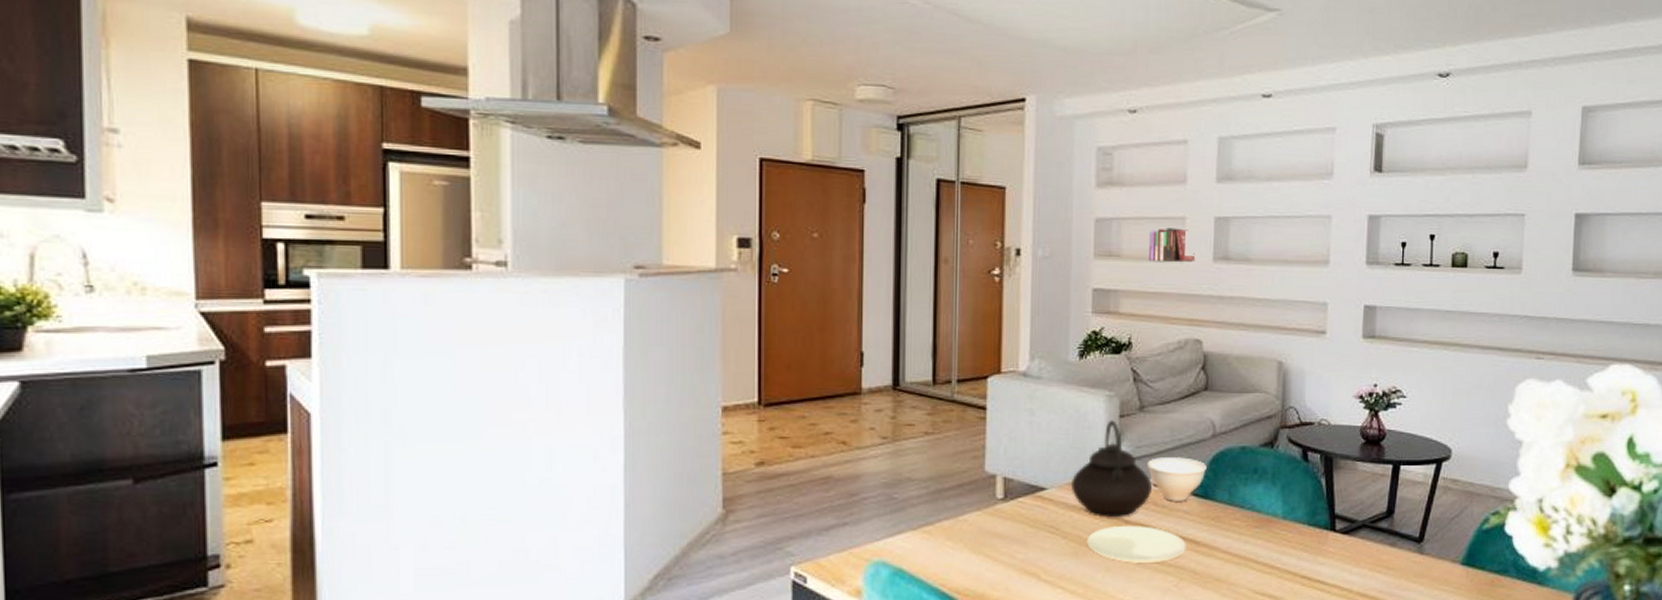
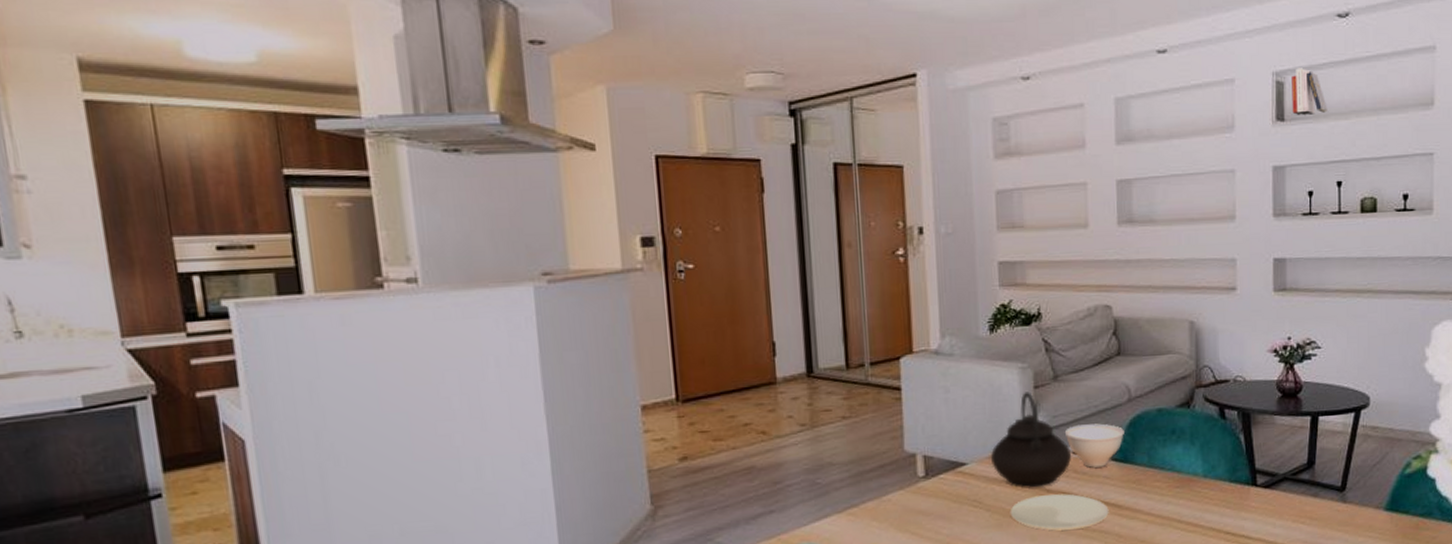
books: present [1149,228,1196,263] -> none [1052,194,1100,231]
books: none [1390,122,1424,169] -> present [1292,68,1327,116]

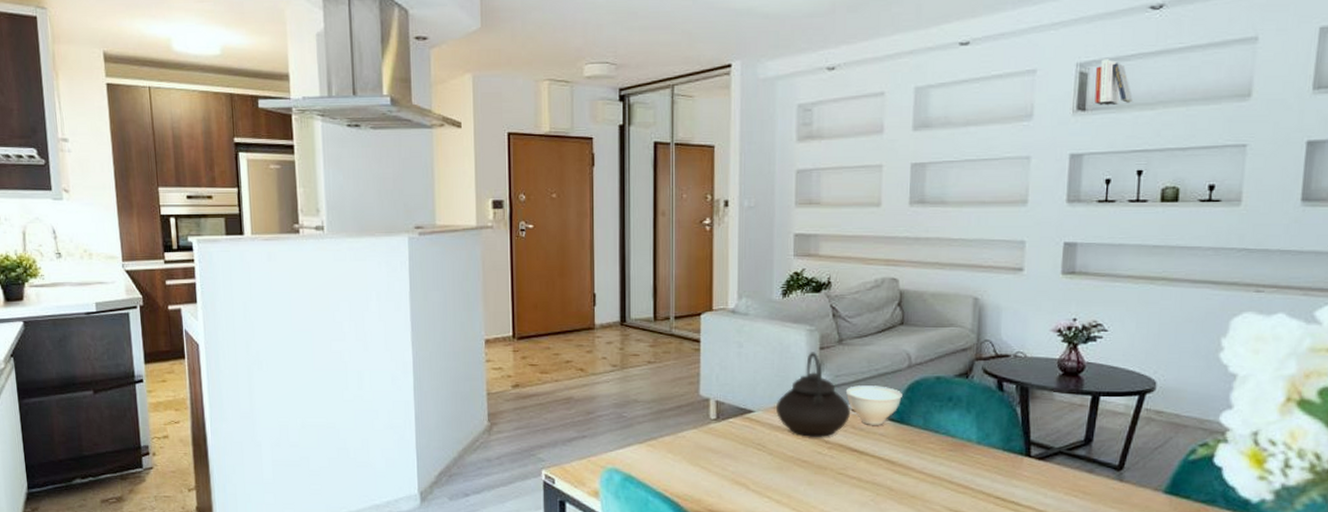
plate: present [1010,493,1109,531] -> none [790,446,883,479]

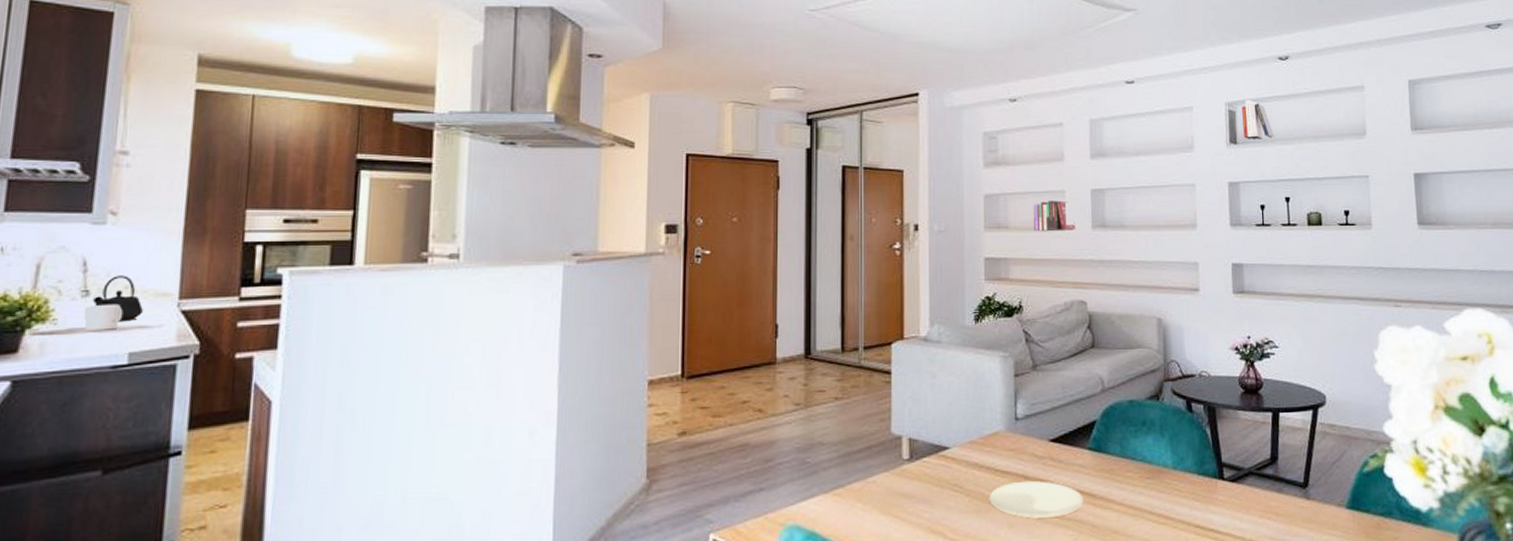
mug: none [60,264,87,285] -> present [83,303,124,331]
kettle: none [65,242,100,278] -> present [93,275,143,322]
teapot: present [775,352,850,437] -> none [971,379,1048,473]
plate: none [790,446,883,479] -> present [989,481,1084,518]
bowl: present [845,385,902,425] -> none [1042,412,1098,456]
books: none [847,175,892,208] -> present [1034,200,1076,232]

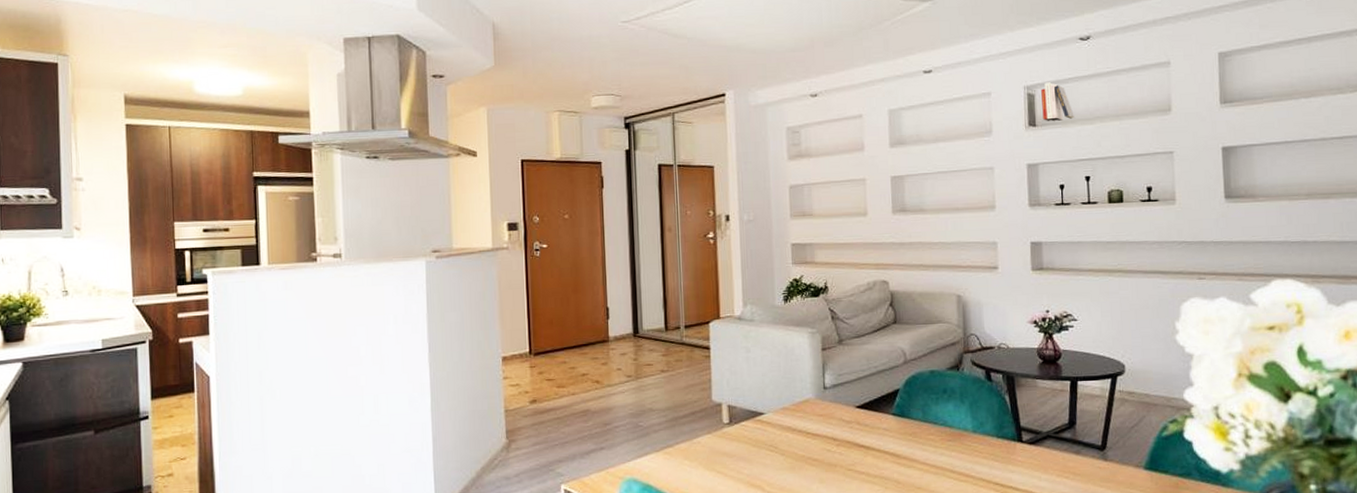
mug: present [83,303,124,331] -> none [66,301,94,323]
kettle: present [93,275,143,322] -> none [72,278,108,315]
plate: present [989,481,1084,518] -> none [801,442,889,475]
books: present [1034,200,1076,232] -> none [836,188,877,218]

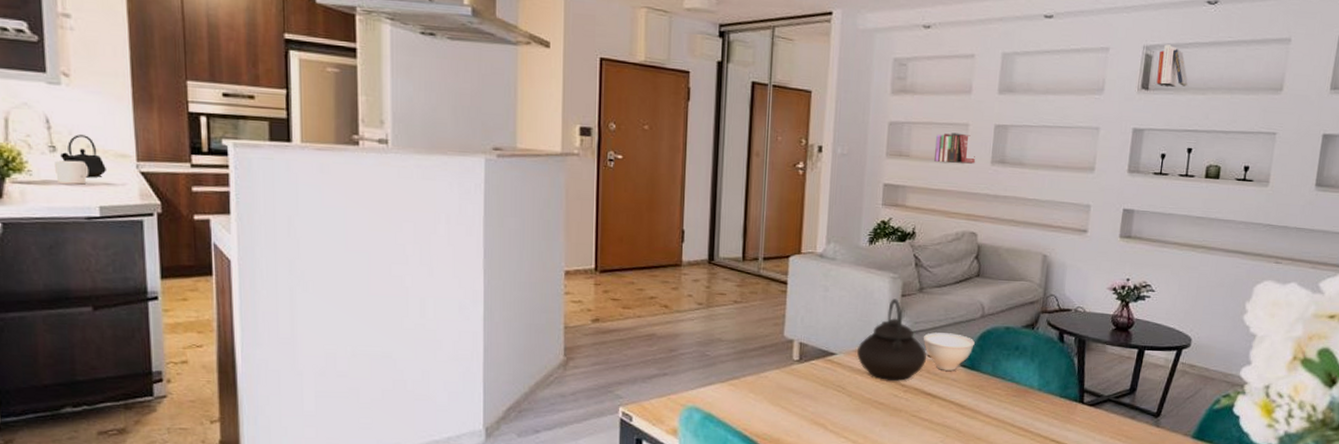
mug: none [66,301,94,323] -> present [53,160,89,185]
kettle: none [72,278,108,315] -> present [60,134,106,178]
teapot: none [784,353,854,435] -> present [856,298,926,381]
books: none [836,188,877,218] -> present [934,132,976,164]
bowl: none [848,382,901,421] -> present [923,332,975,371]

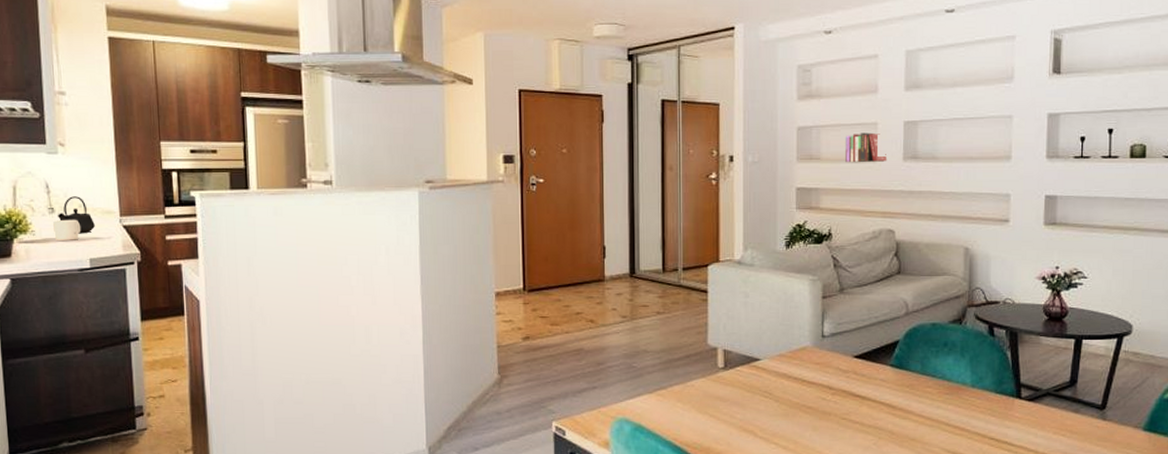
teapot: present [856,298,926,381] -> none [781,301,852,383]
bowl: present [923,332,975,371] -> none [847,333,901,371]
books: present [1156,44,1188,88] -> none [1068,27,1102,70]

